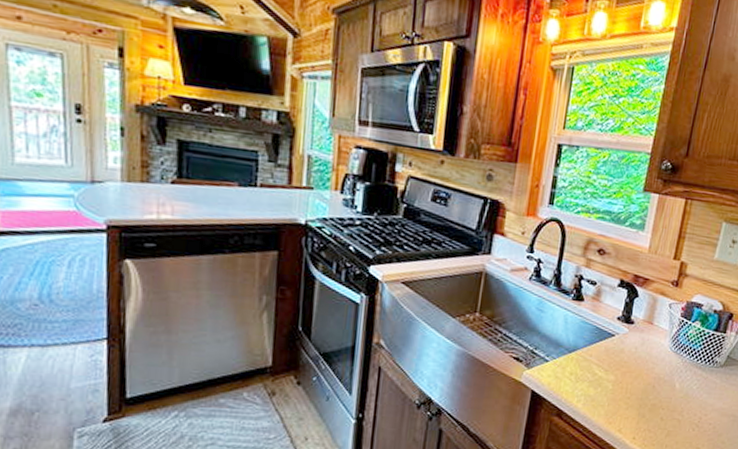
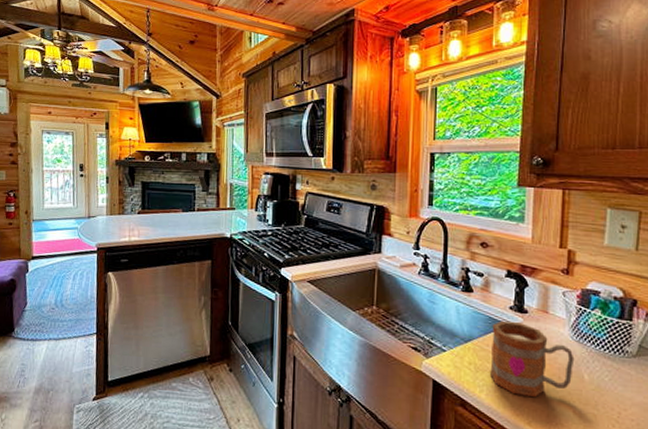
mug: none [589,331,670,406] -> present [490,320,575,398]

